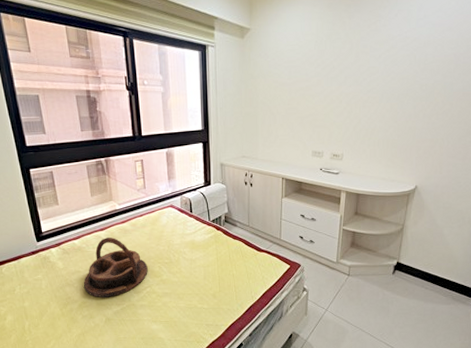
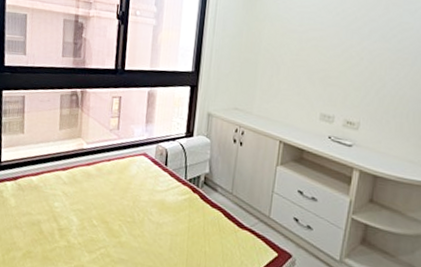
serving tray: present [83,237,148,298] -> none [32,178,107,252]

